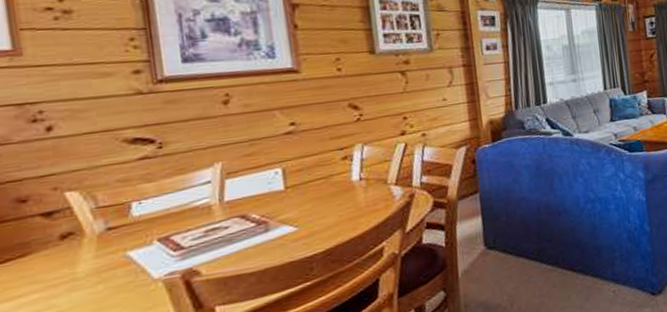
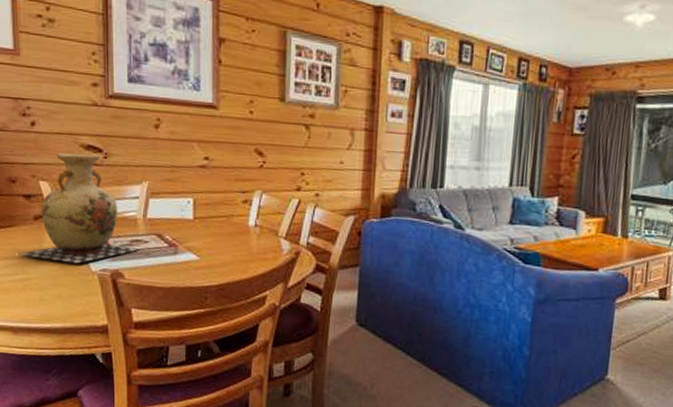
vase: none [37,146,220,288] -> present [17,153,141,264]

